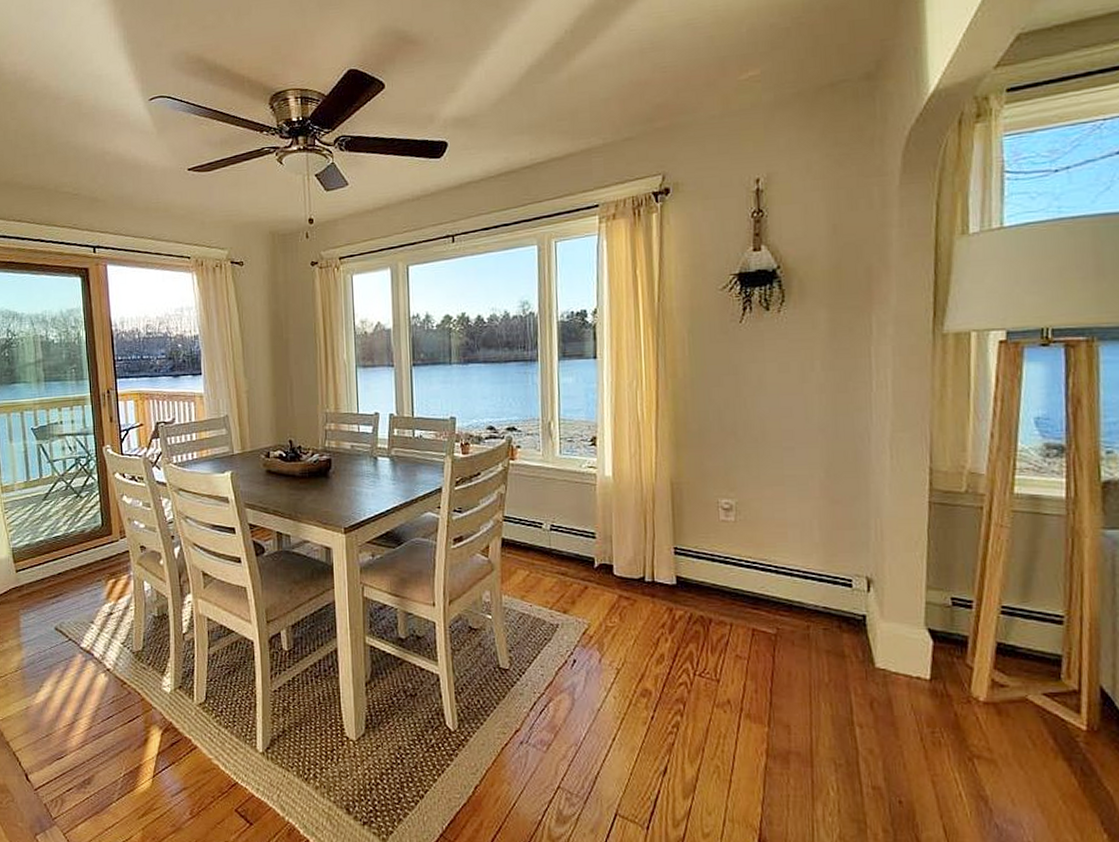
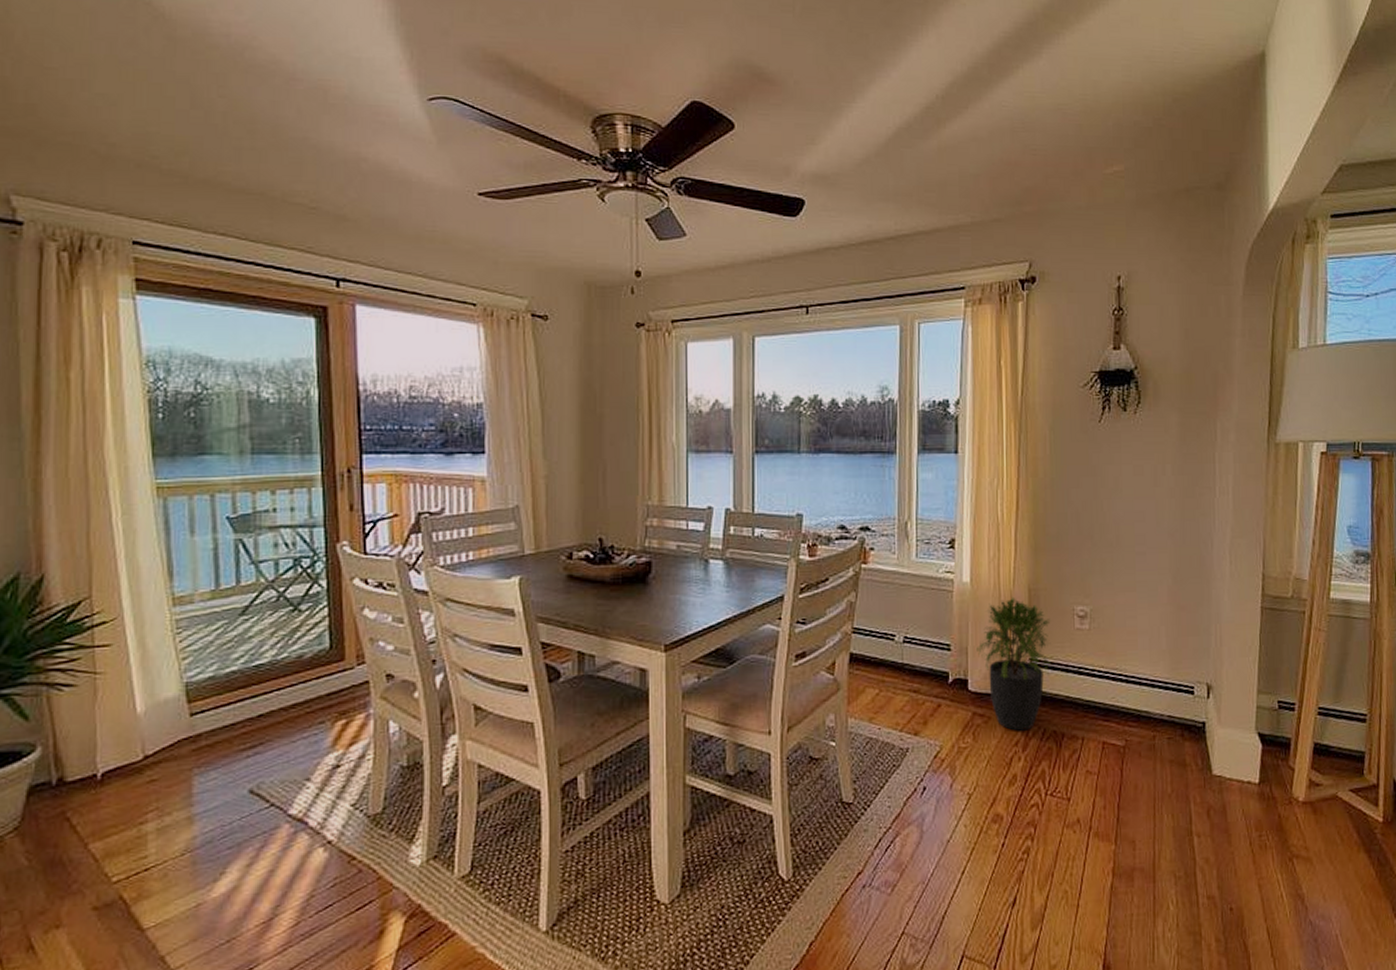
potted plant: none [621,489,696,614] -> present [977,596,1051,731]

